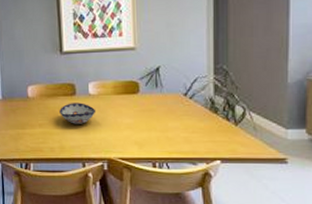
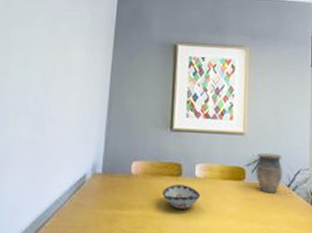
vase: none [150,64,178,103] -> present [256,152,282,194]

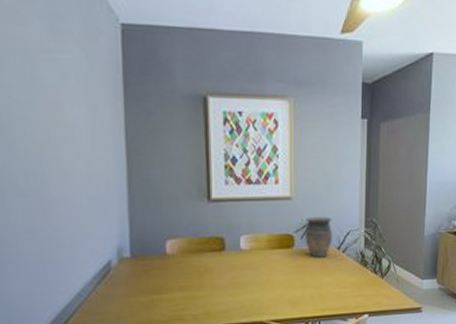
decorative bowl: present [162,184,201,209] -> none [205,259,248,285]

